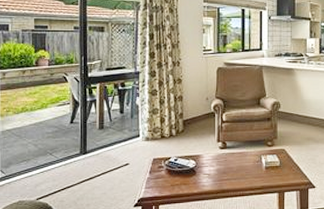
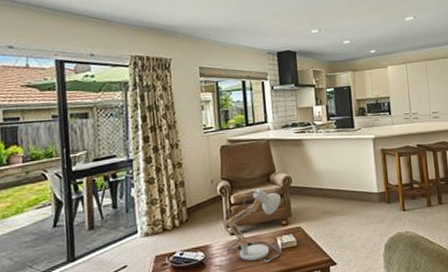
desk lamp: none [215,109,269,178] -> present [224,187,281,263]

